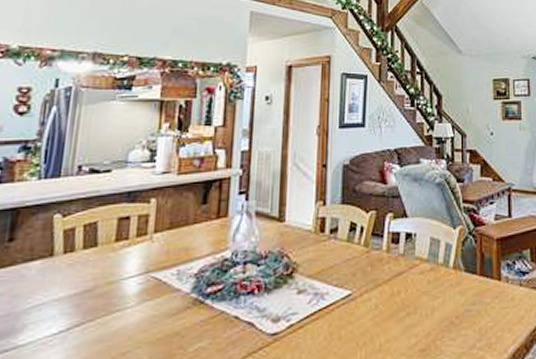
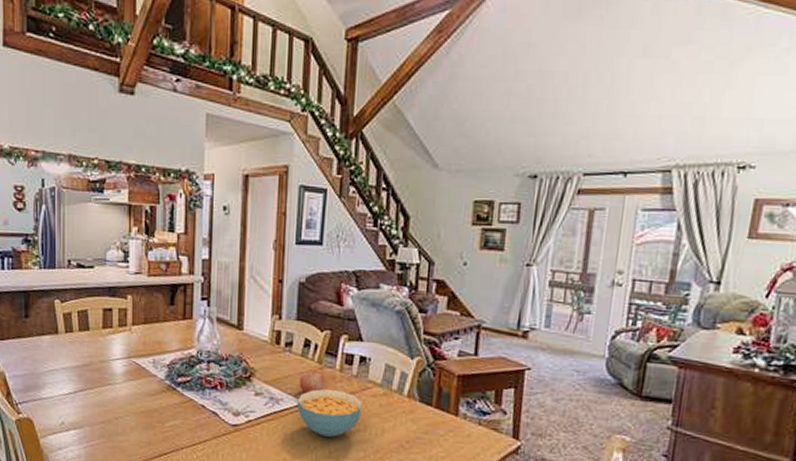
cereal bowl: none [344,272,412,328] -> present [297,388,364,437]
fruit: none [346,254,372,282] -> present [299,369,325,394]

